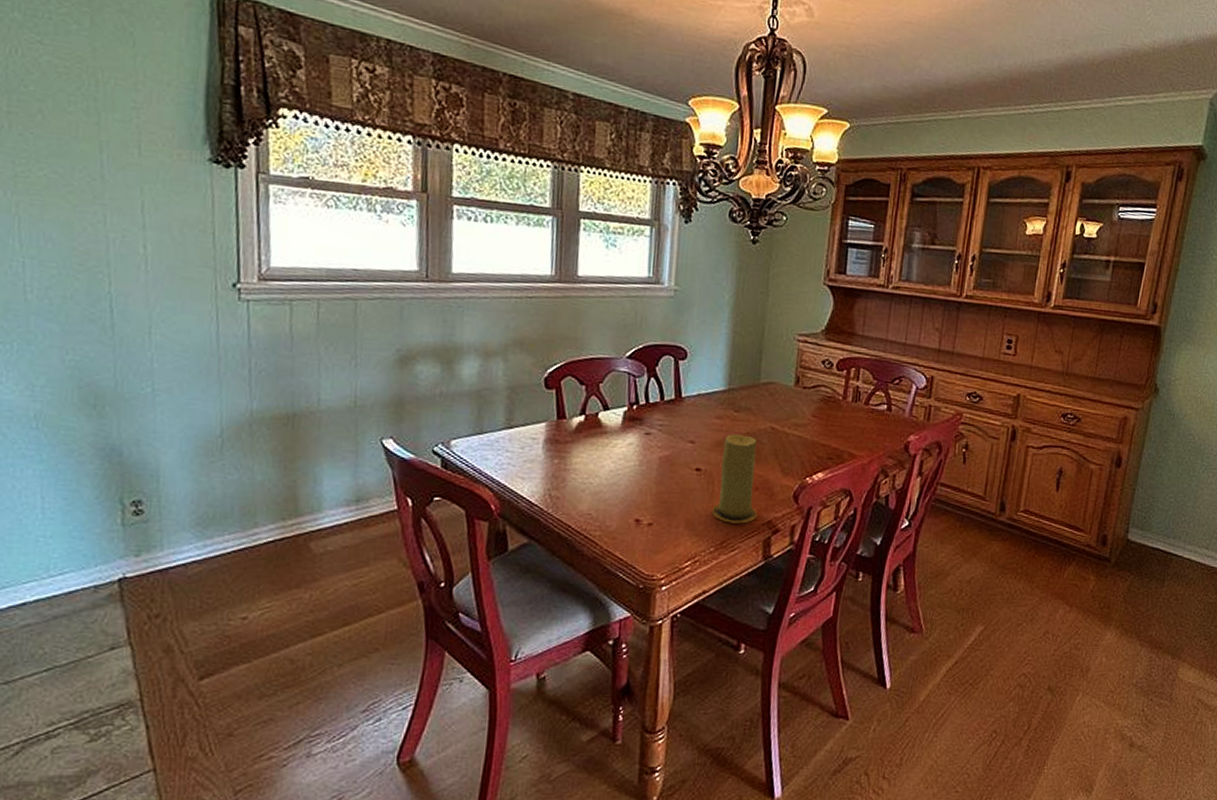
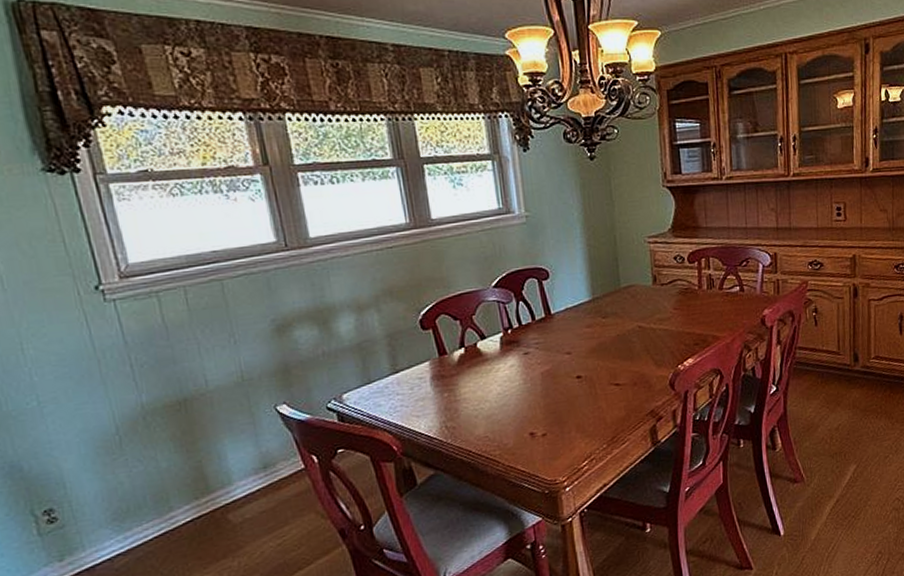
candle: present [711,434,758,524] -> none [597,337,640,420]

